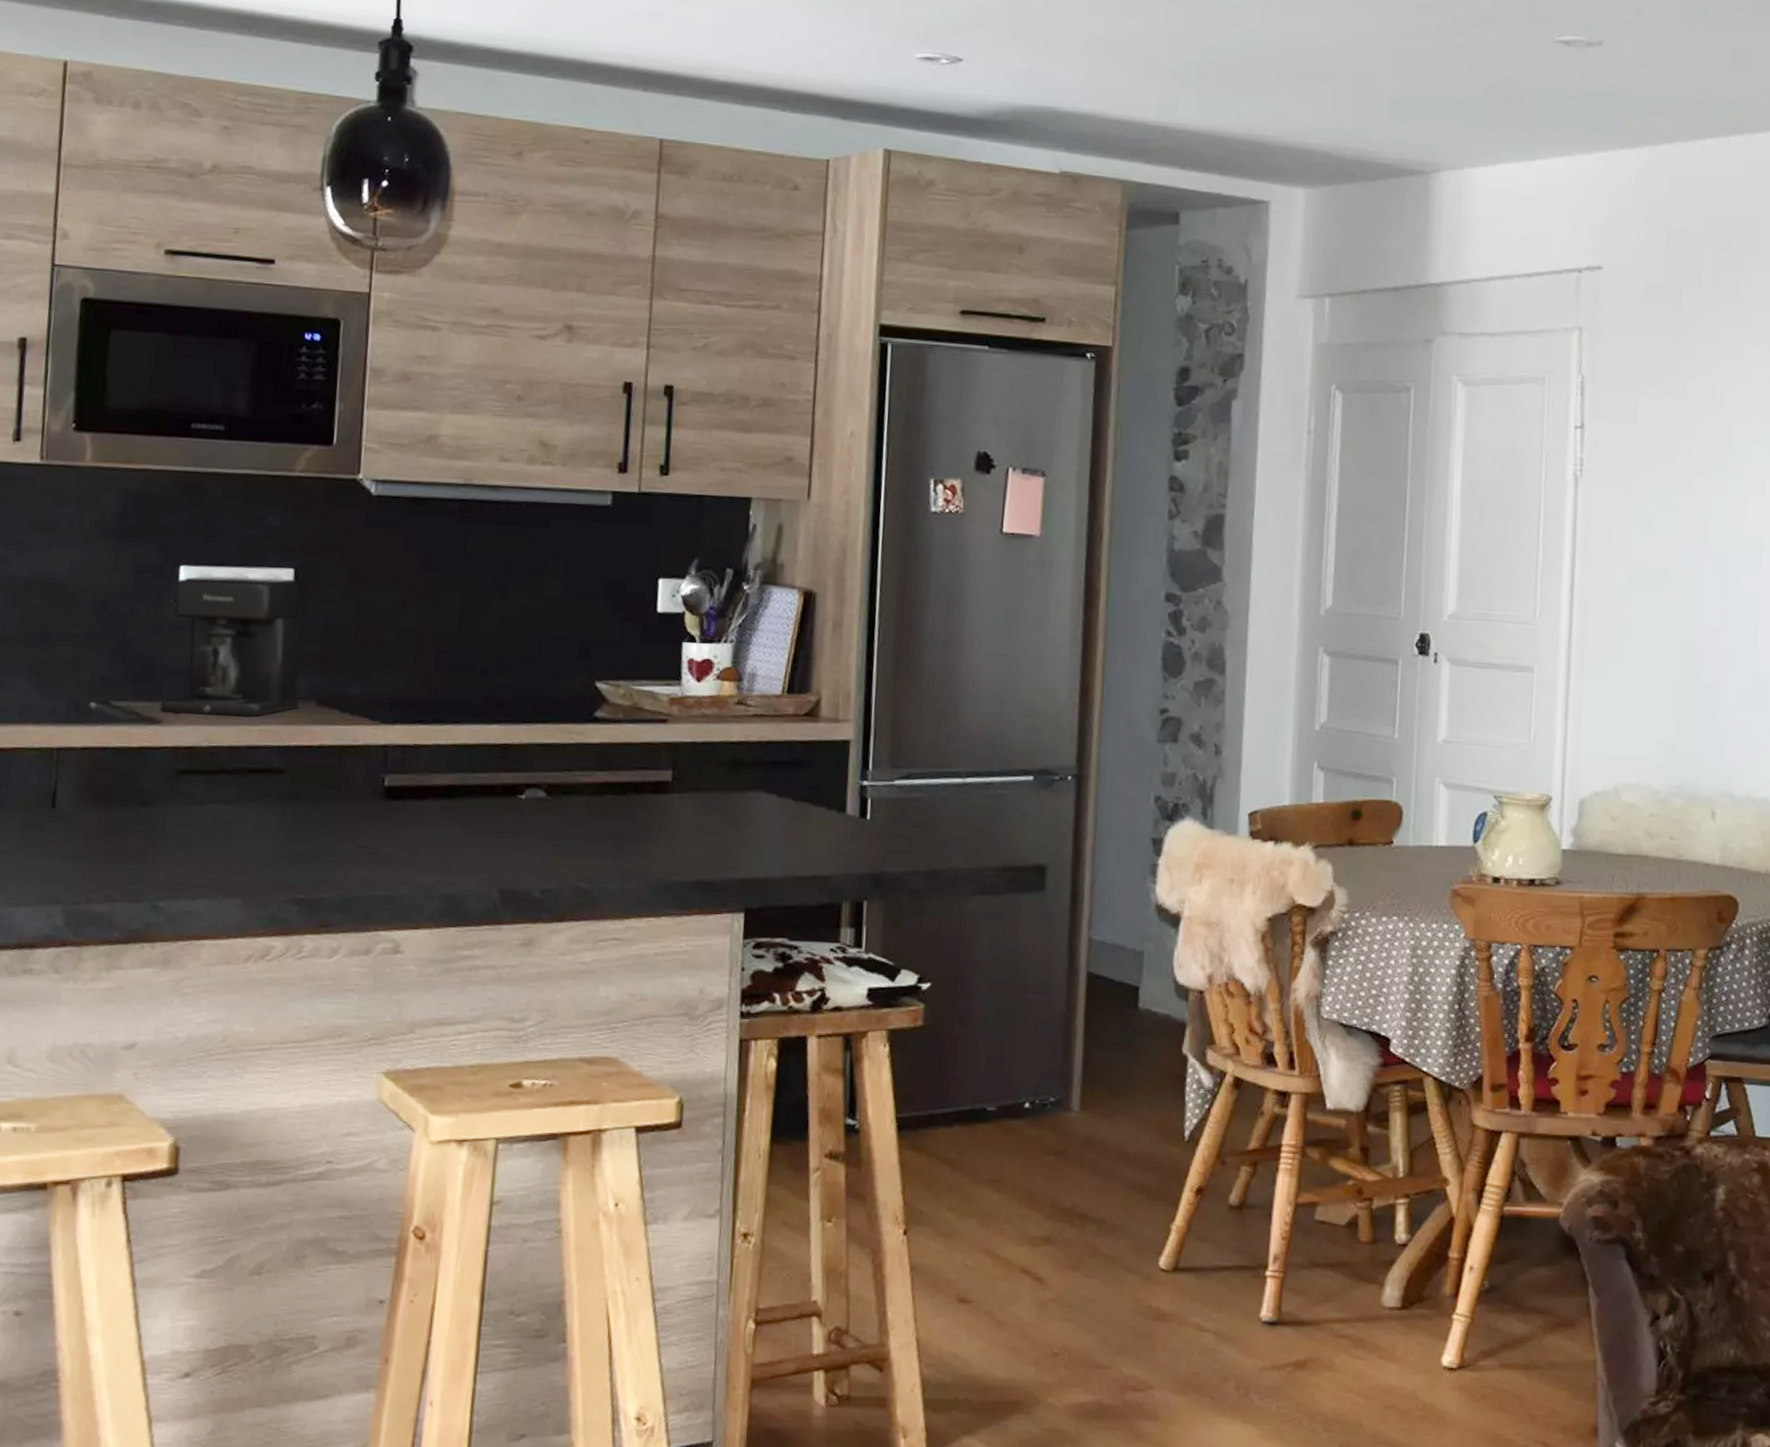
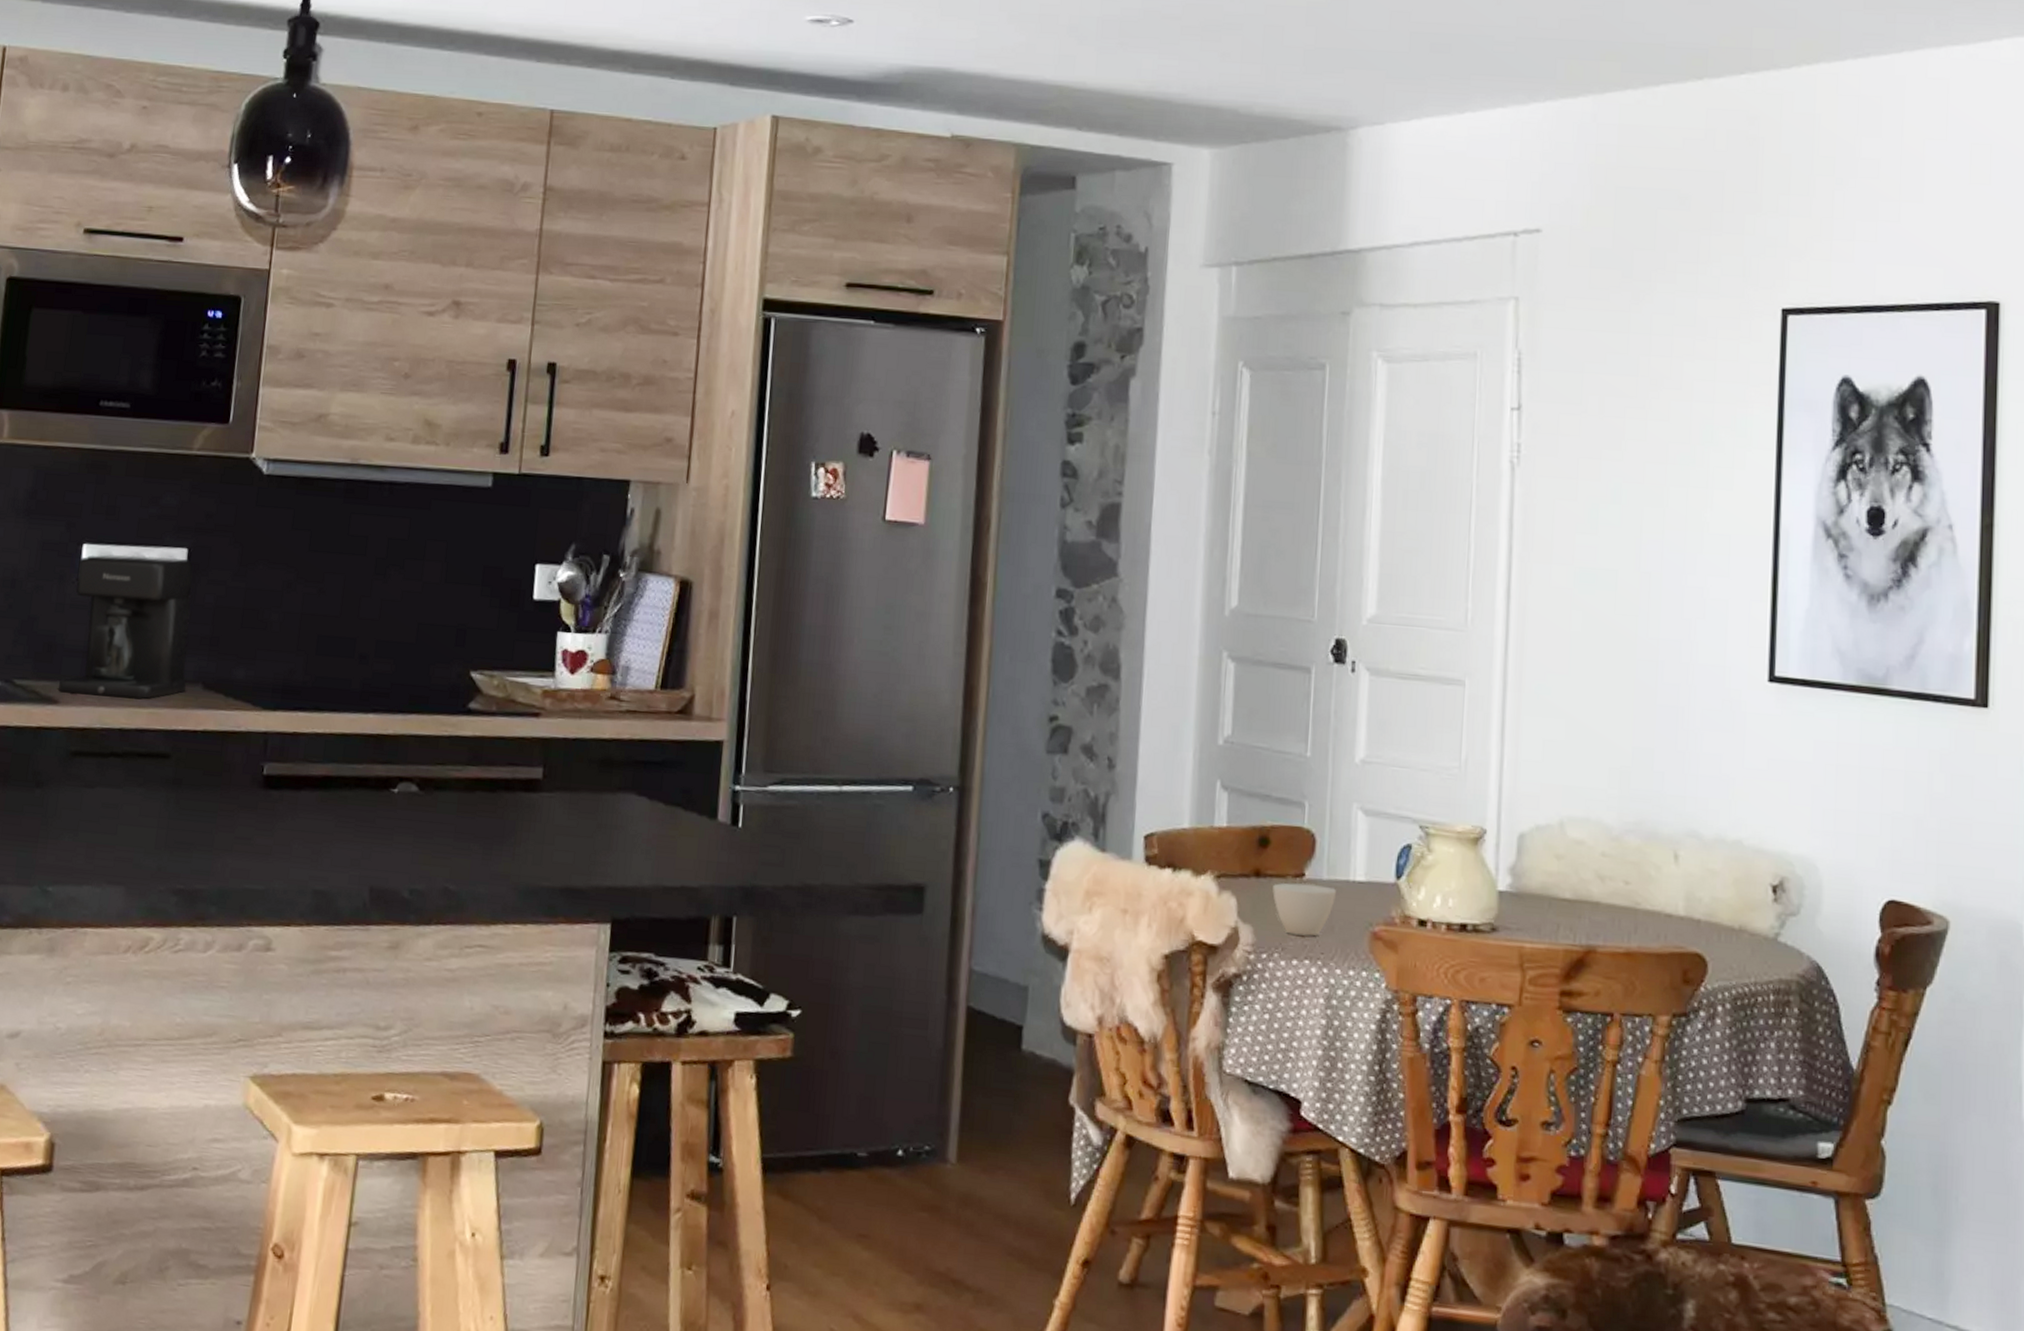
cup: none [1364,849,1421,896] -> present [1273,883,1336,936]

